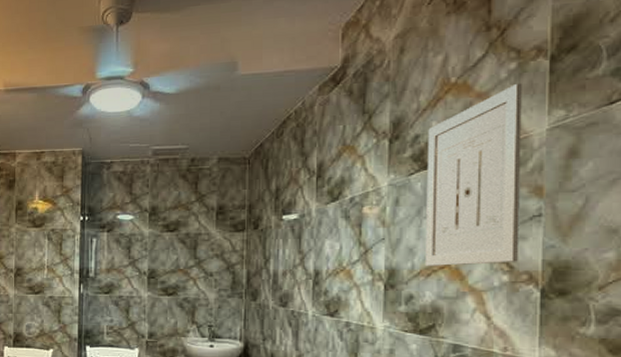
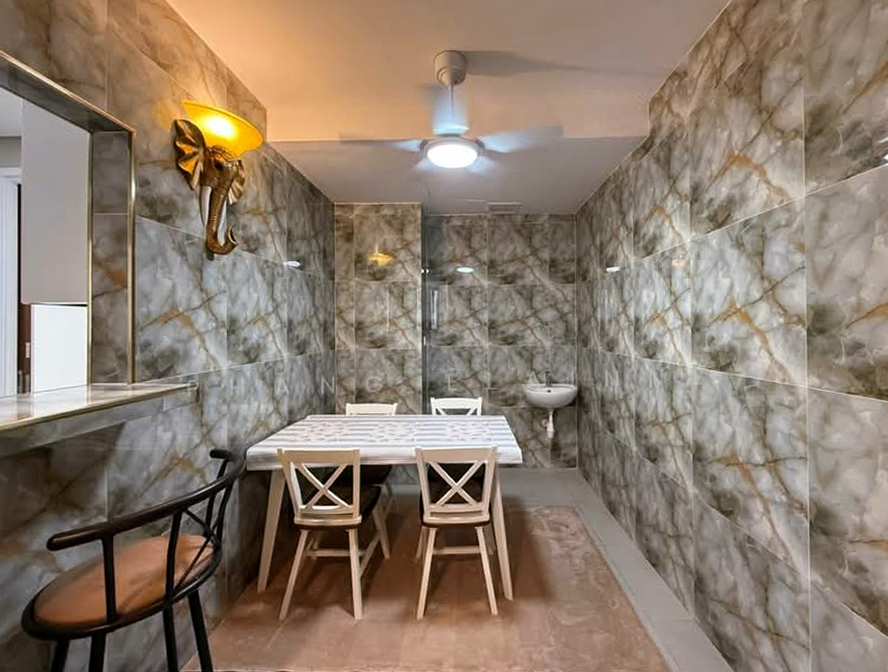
wall art: present [424,83,522,266] -> none [719,158,790,311]

